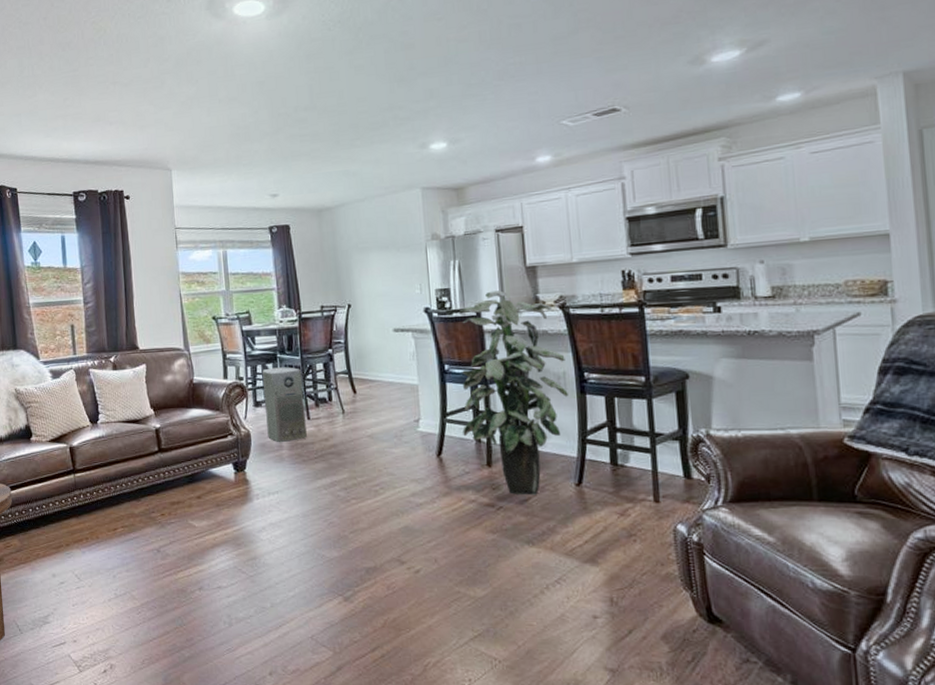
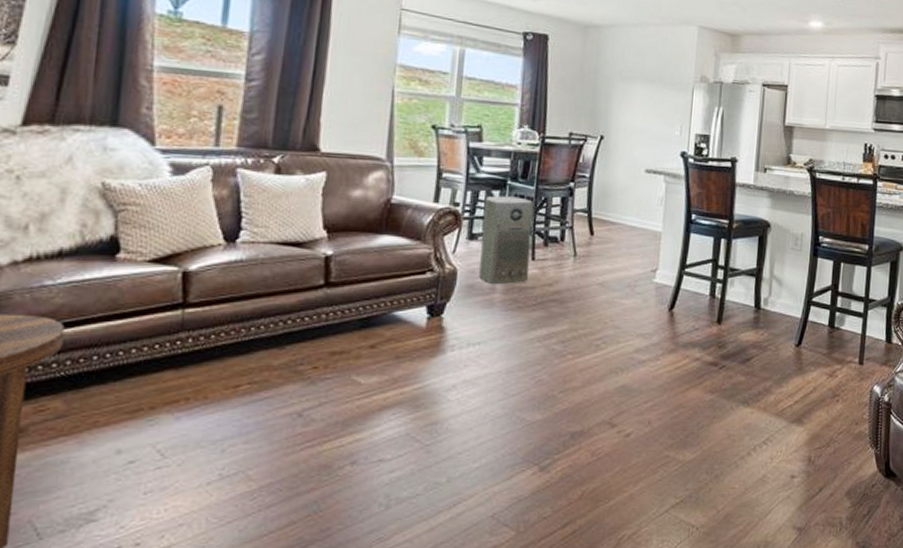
indoor plant: present [459,290,568,495] -> none [699,144,805,355]

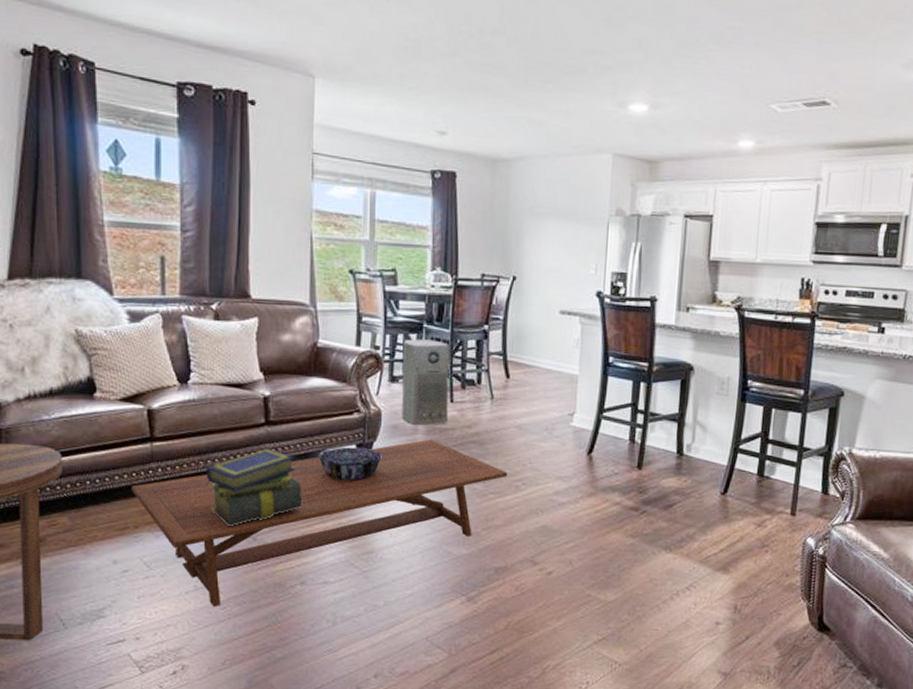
coffee table: none [151,298,589,498] -> present [131,439,508,607]
stack of books: none [247,312,362,403] -> present [206,448,303,527]
decorative bowl: none [382,308,457,346] -> present [318,447,384,481]

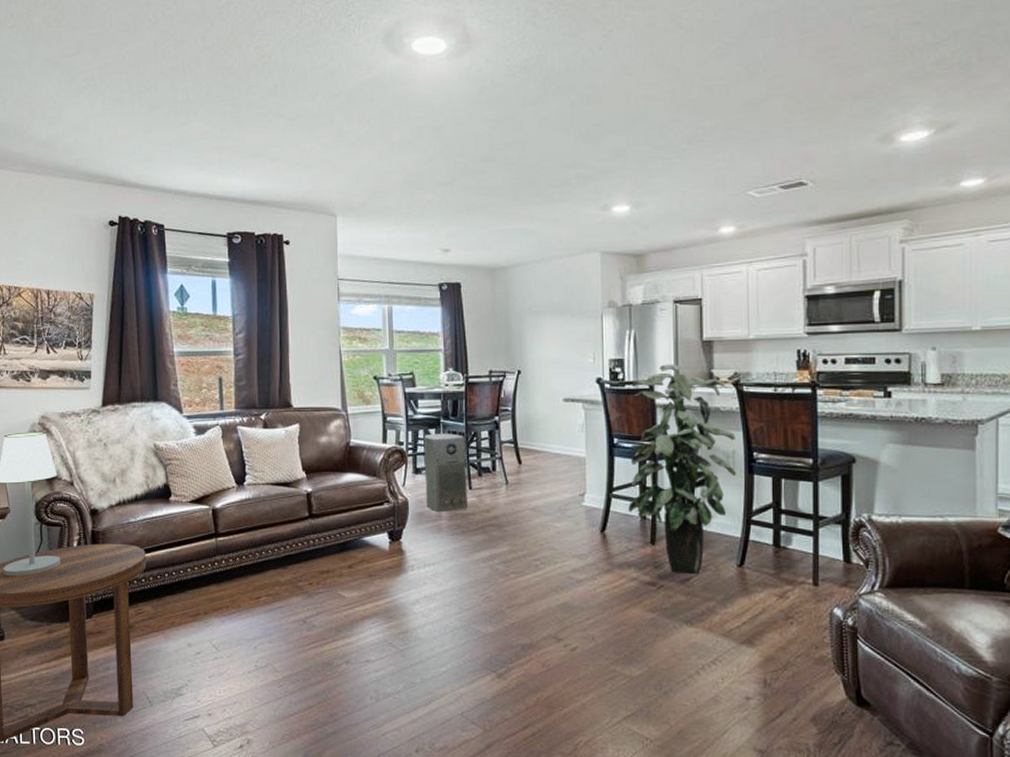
coffee table: present [131,439,508,607] -> none [201,524,527,685]
stack of books: present [206,448,303,527] -> none [261,538,344,611]
decorative bowl: present [318,447,384,481] -> none [355,534,412,566]
indoor plant: none [618,282,732,501] -> present [628,364,736,575]

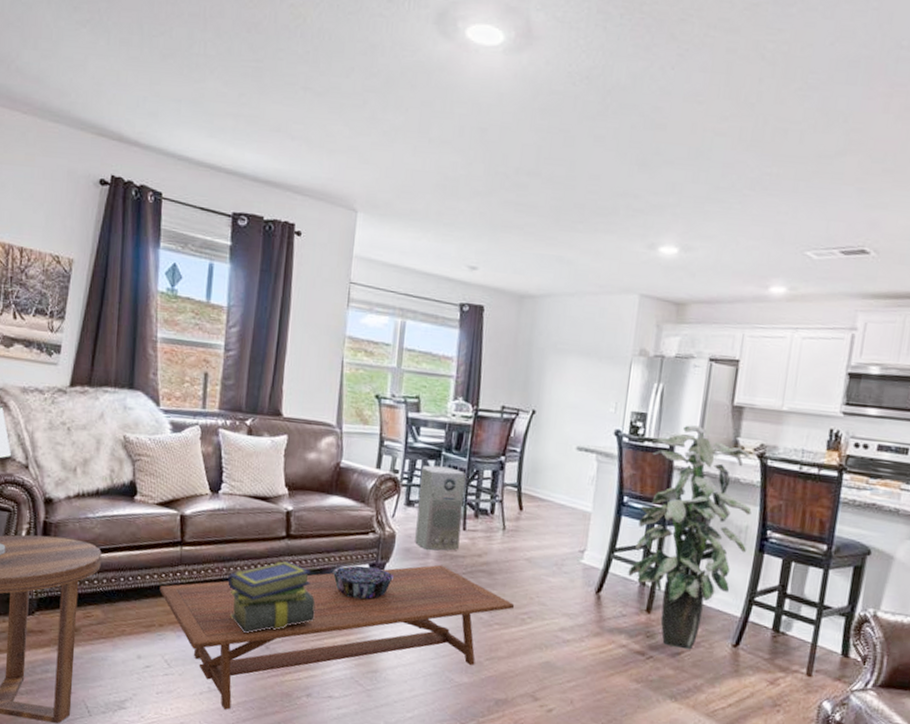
coffee table: none [201,524,527,685] -> present [159,564,515,710]
stack of books: none [261,538,344,611] -> present [228,560,316,634]
decorative bowl: none [355,534,412,566] -> present [332,565,395,600]

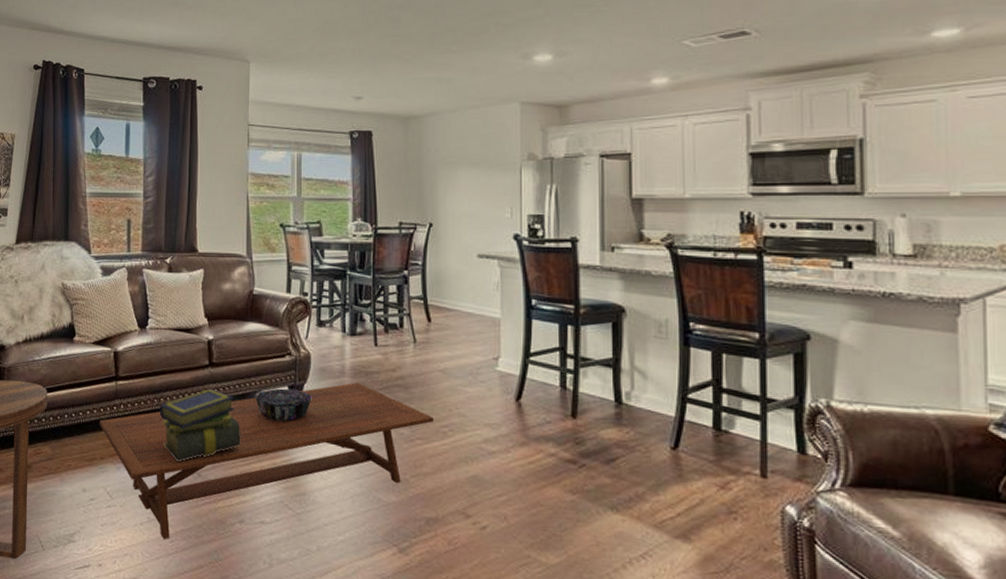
air purifier: present [415,465,465,551] -> none [329,285,372,368]
indoor plant: present [628,425,752,650] -> none [547,222,669,455]

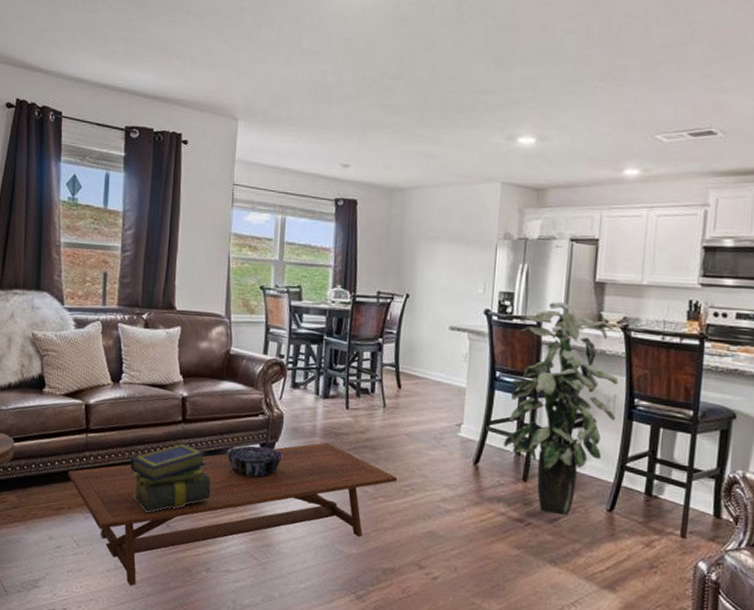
indoor plant: none [547,222,669,455] -> present [503,302,619,516]

